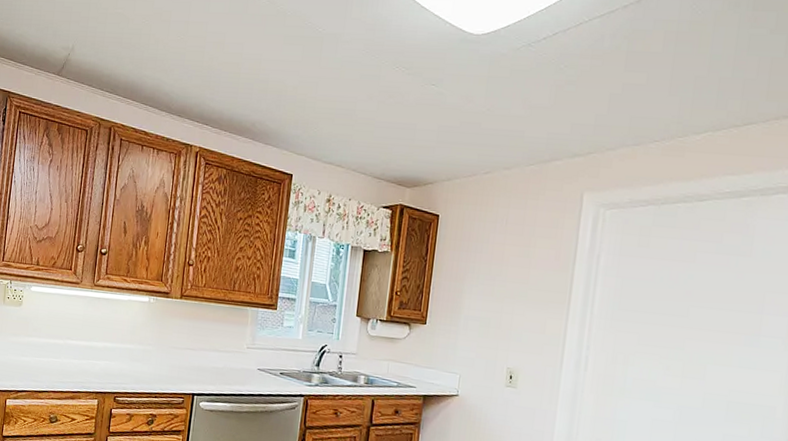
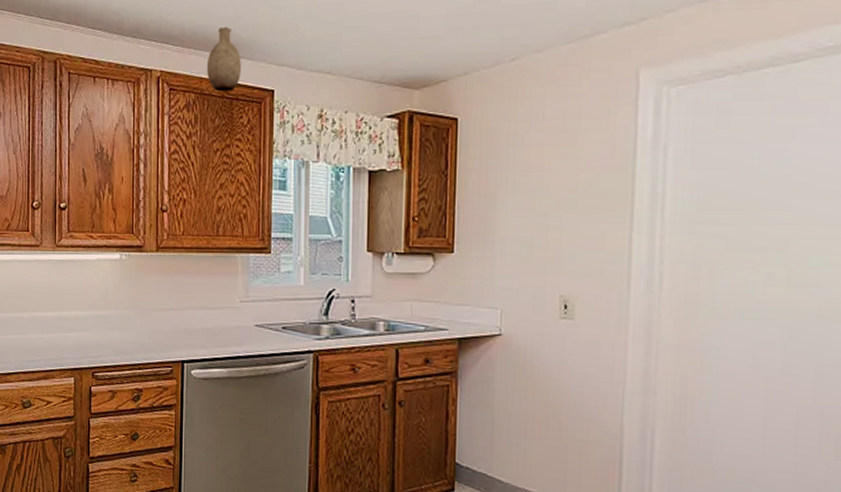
decorative vase: none [238,117,268,171] -> present [206,26,242,92]

